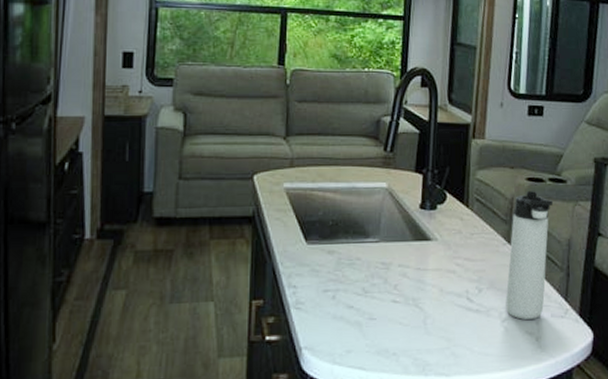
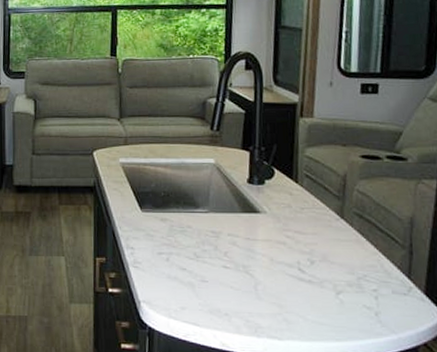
thermos bottle: present [505,191,554,320] -> none [340,168,392,294]

